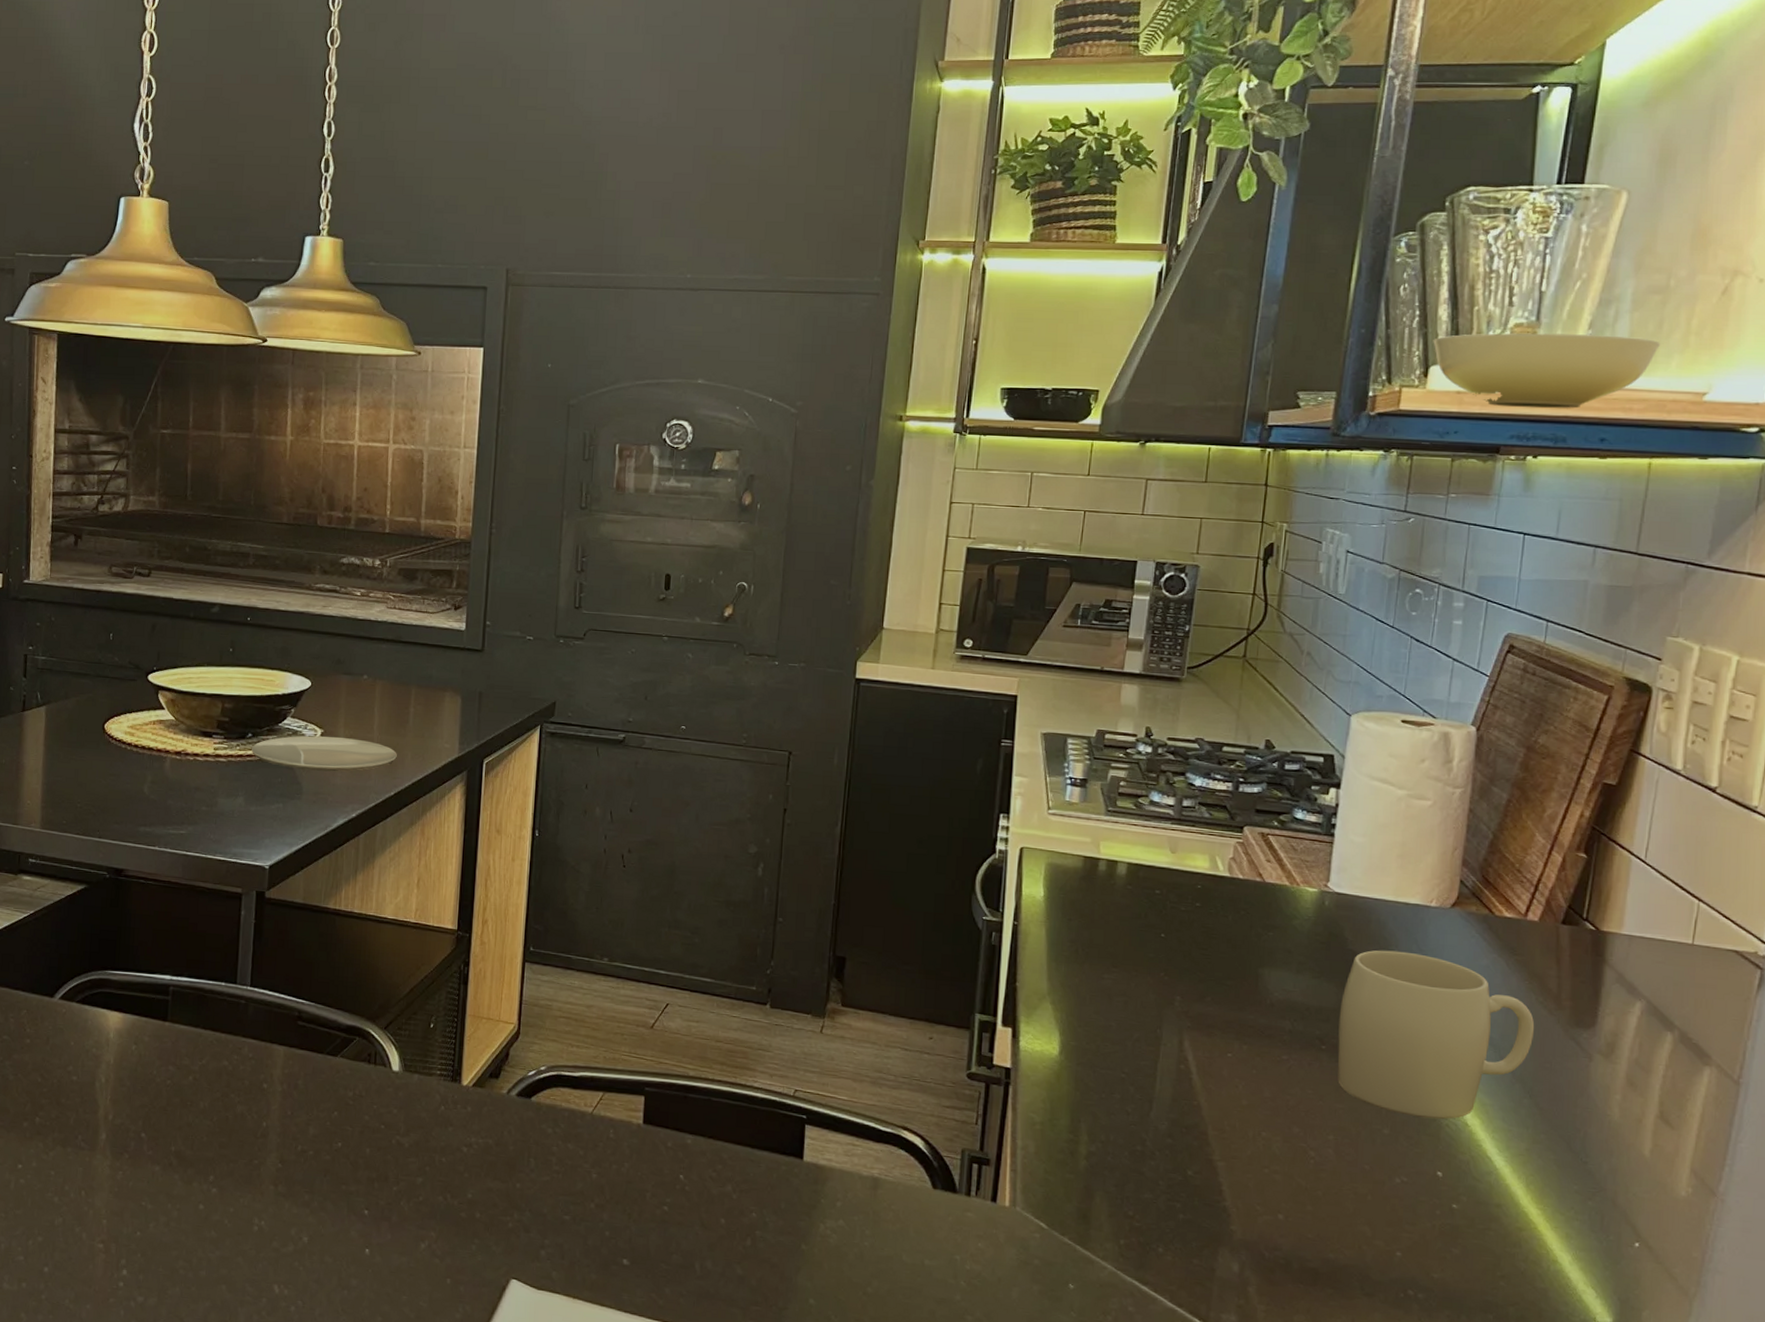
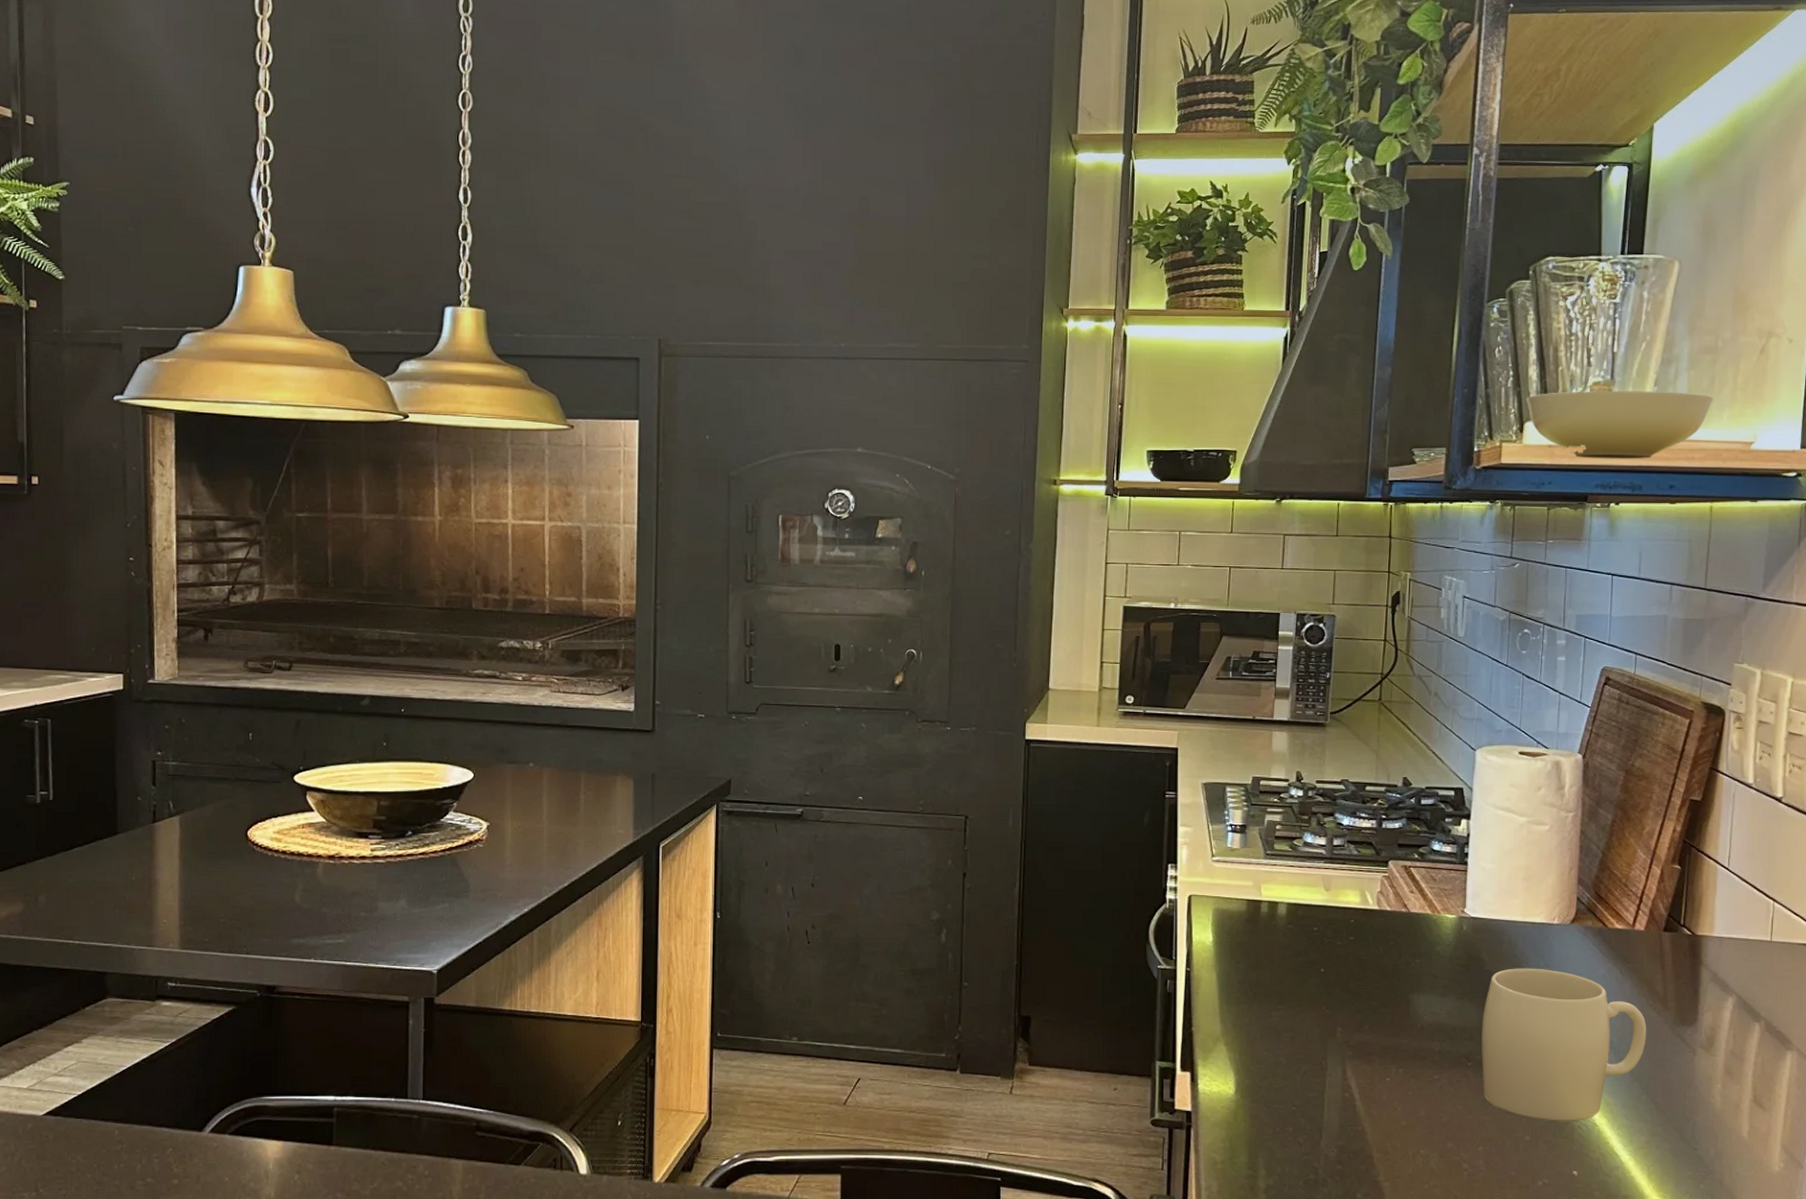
plate: present [251,735,397,772] -> none [411,829,569,866]

